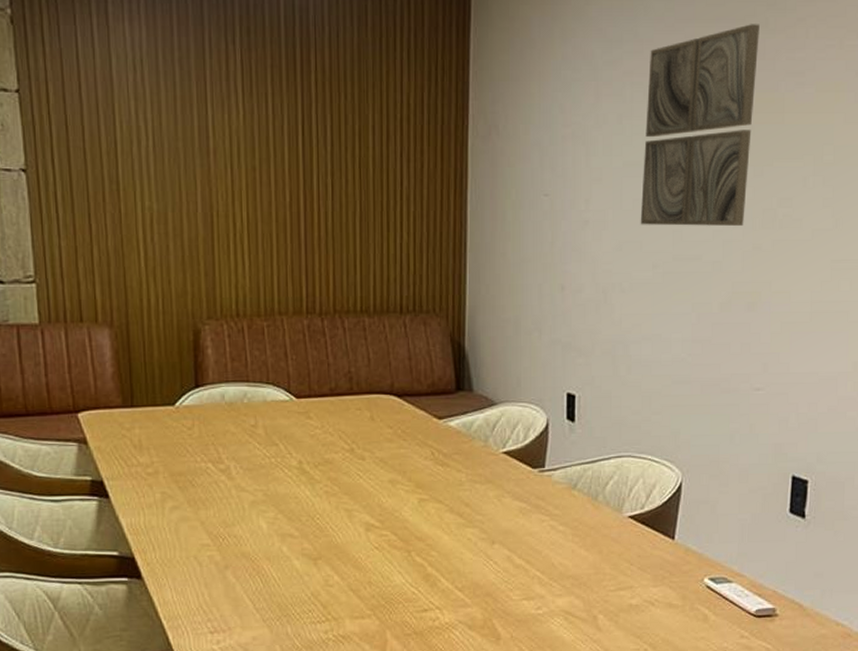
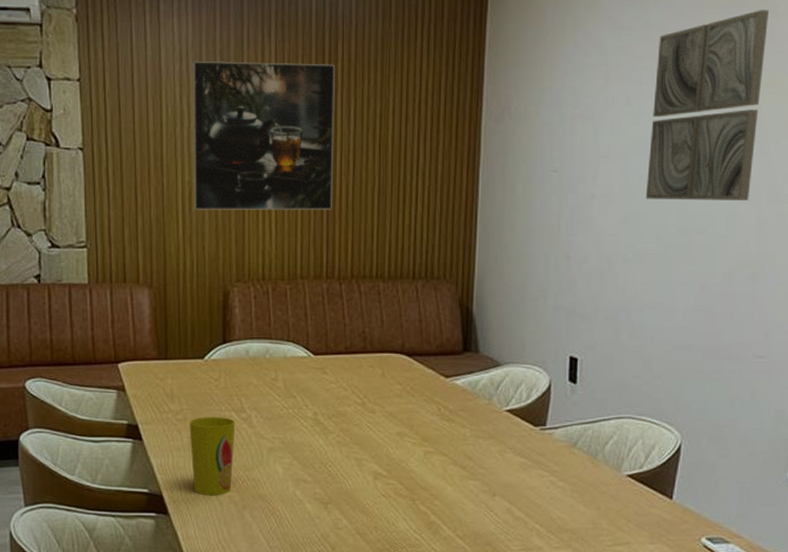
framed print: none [148,70,310,240] -> present [192,61,335,210]
cup: none [161,469,213,556] -> present [189,417,236,496]

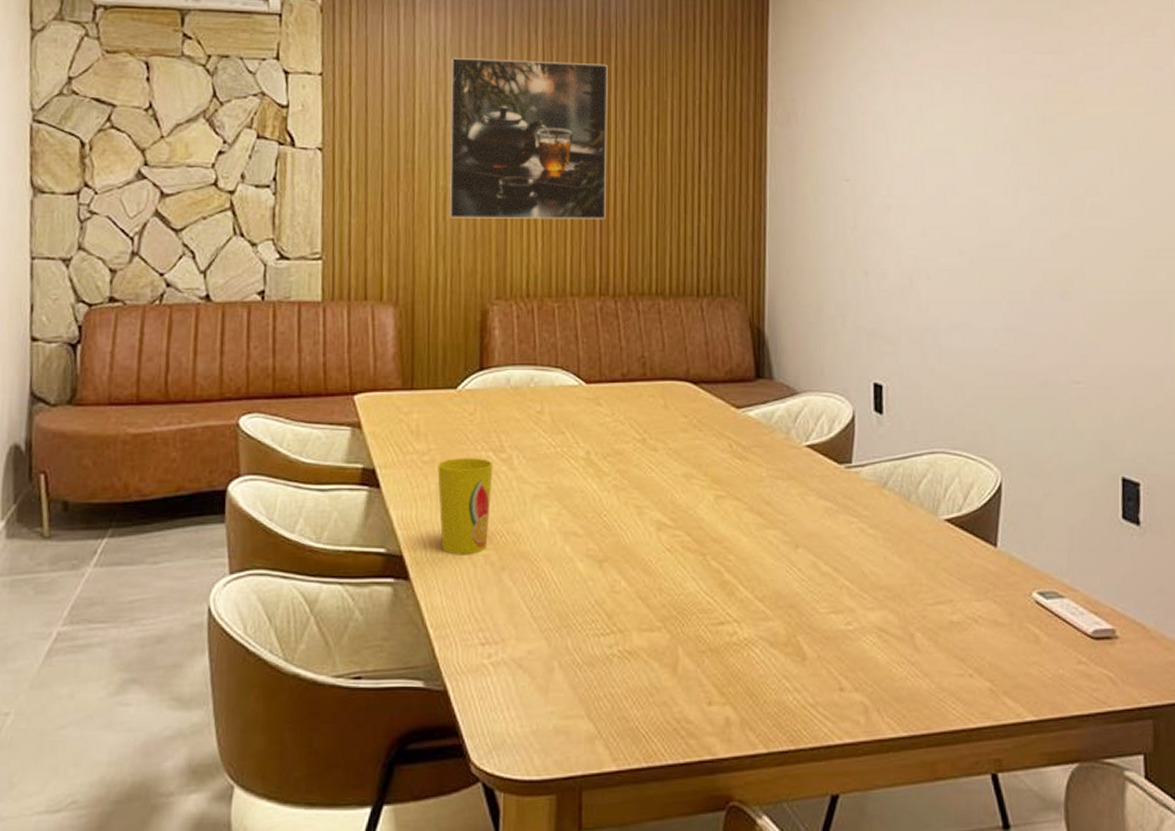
wall art: present [645,10,769,201] -> none [944,21,1055,215]

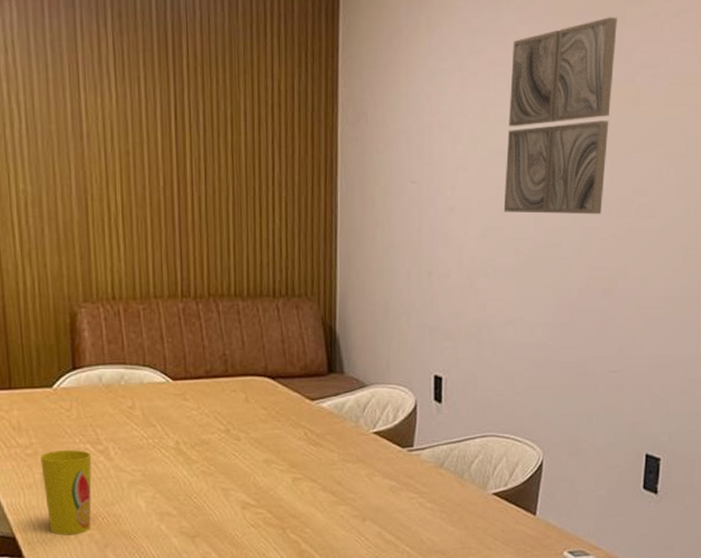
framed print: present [448,57,608,219] -> none [20,52,184,223]
wall art: none [944,21,1055,215] -> present [503,17,617,215]

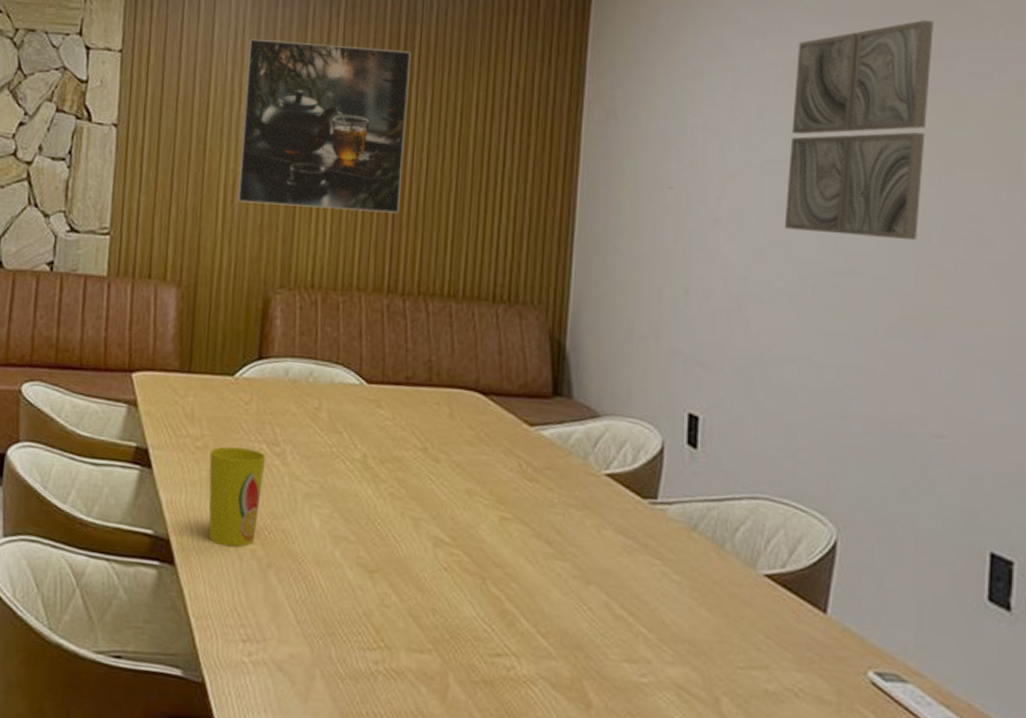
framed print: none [20,52,184,223] -> present [237,38,411,213]

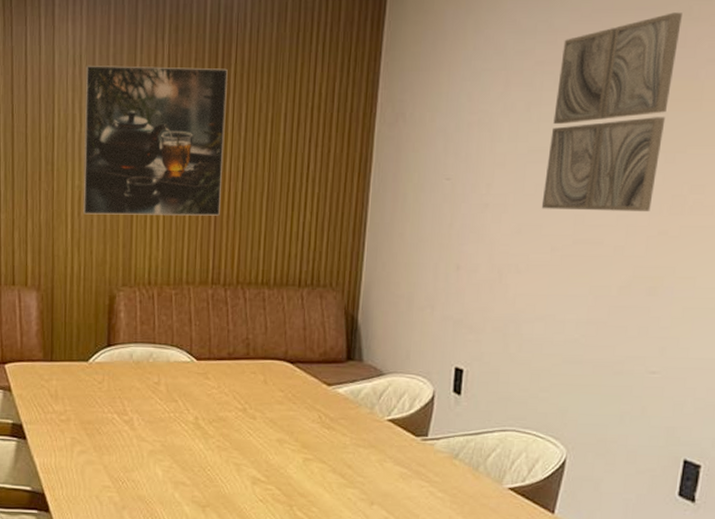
cup: present [208,446,266,548] -> none [72,418,118,496]

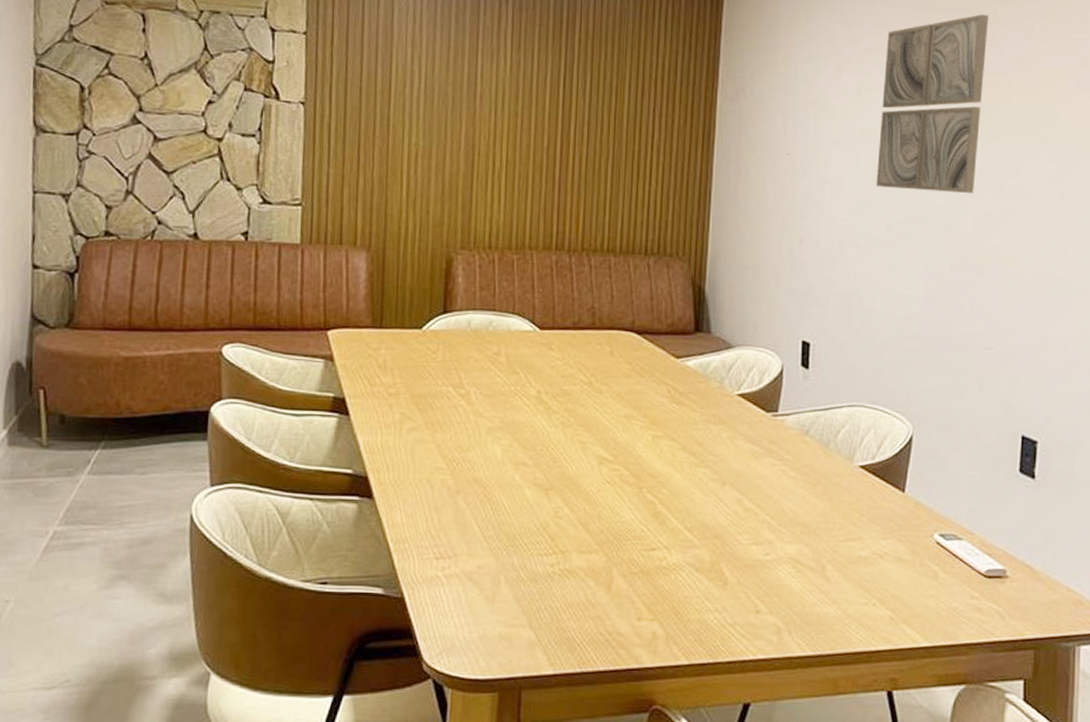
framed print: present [83,65,228,216] -> none [420,22,572,180]

